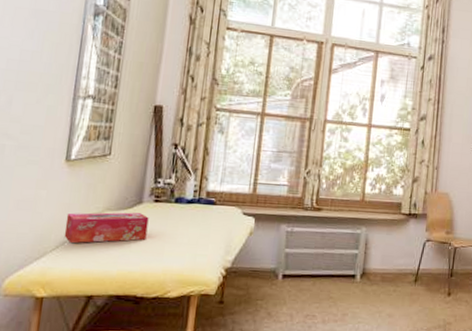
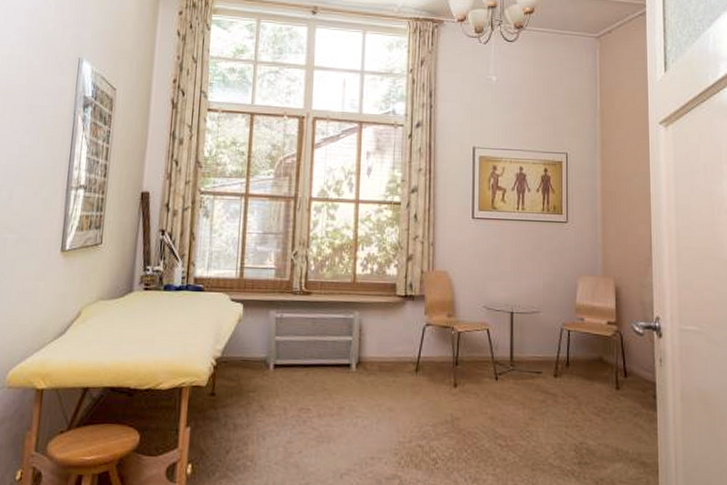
tissue box: present [64,212,149,244] -> none [61,301,140,335]

